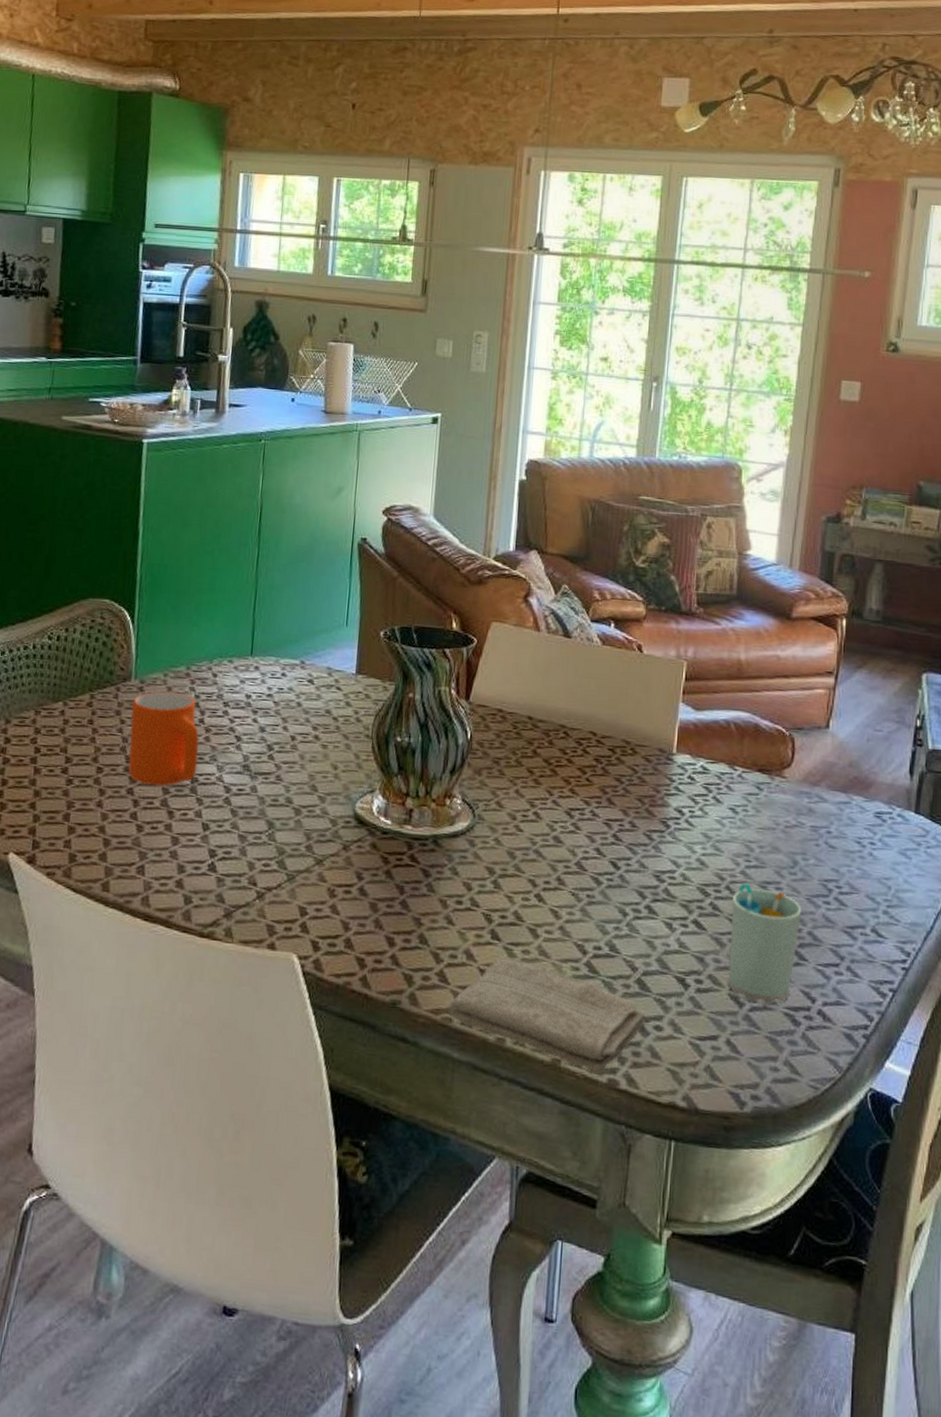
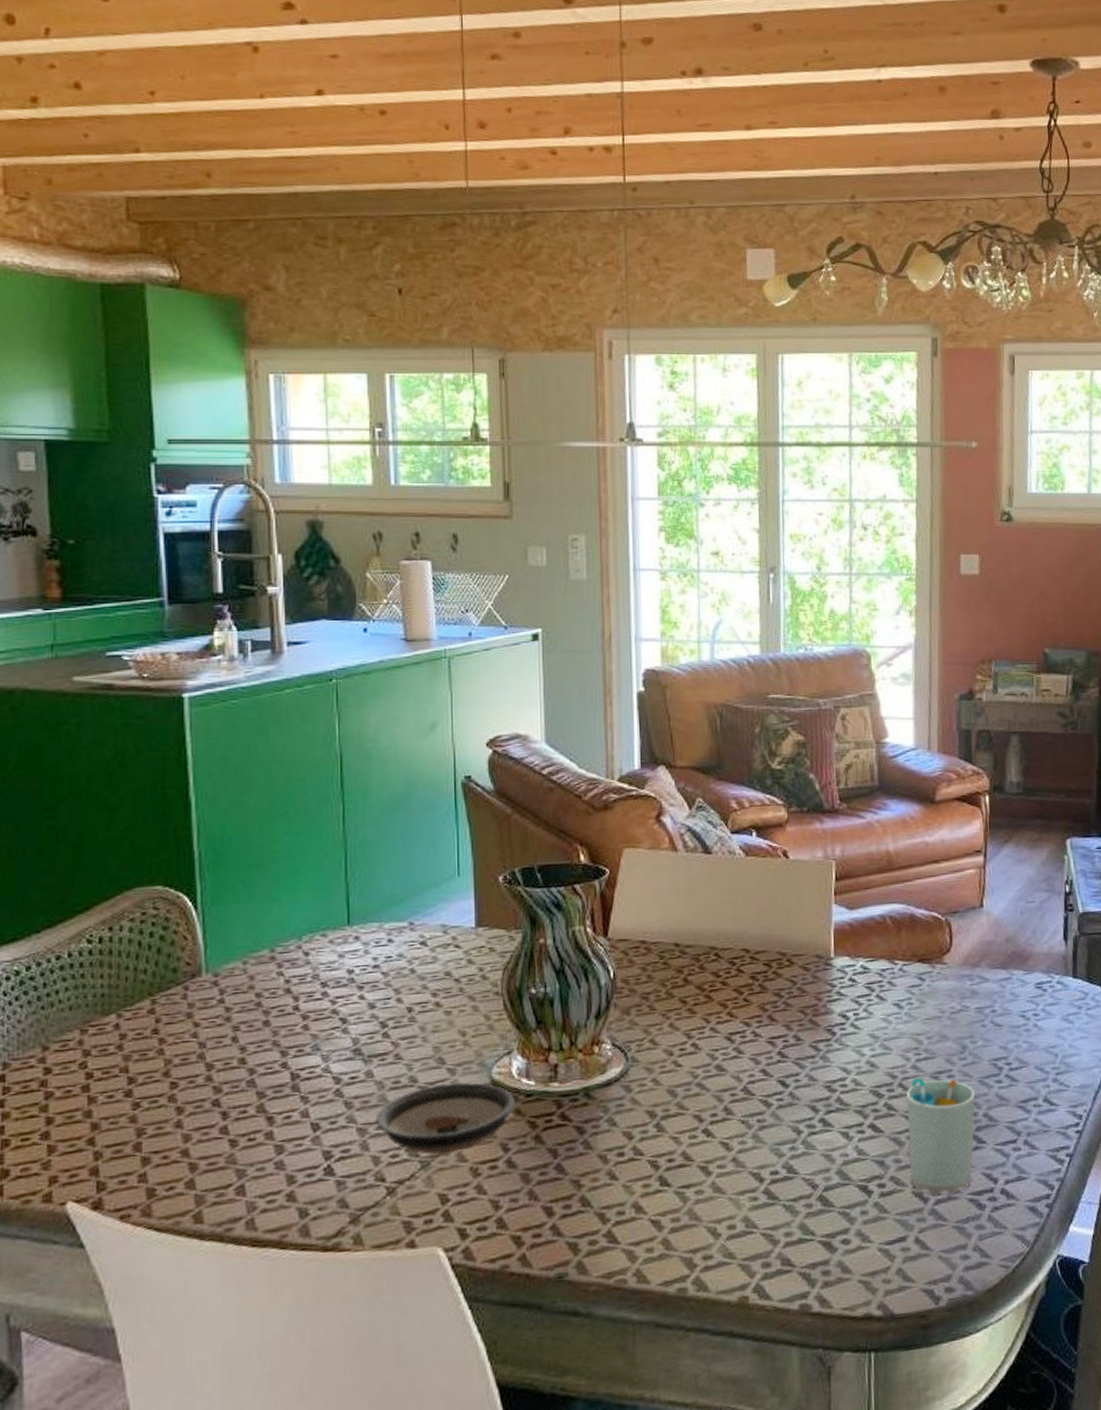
mug: present [128,691,199,786] -> none [206,980,297,1092]
saucer: none [254,808,372,872] -> present [375,1082,514,1154]
washcloth: present [448,957,645,1075] -> none [621,1201,832,1303]

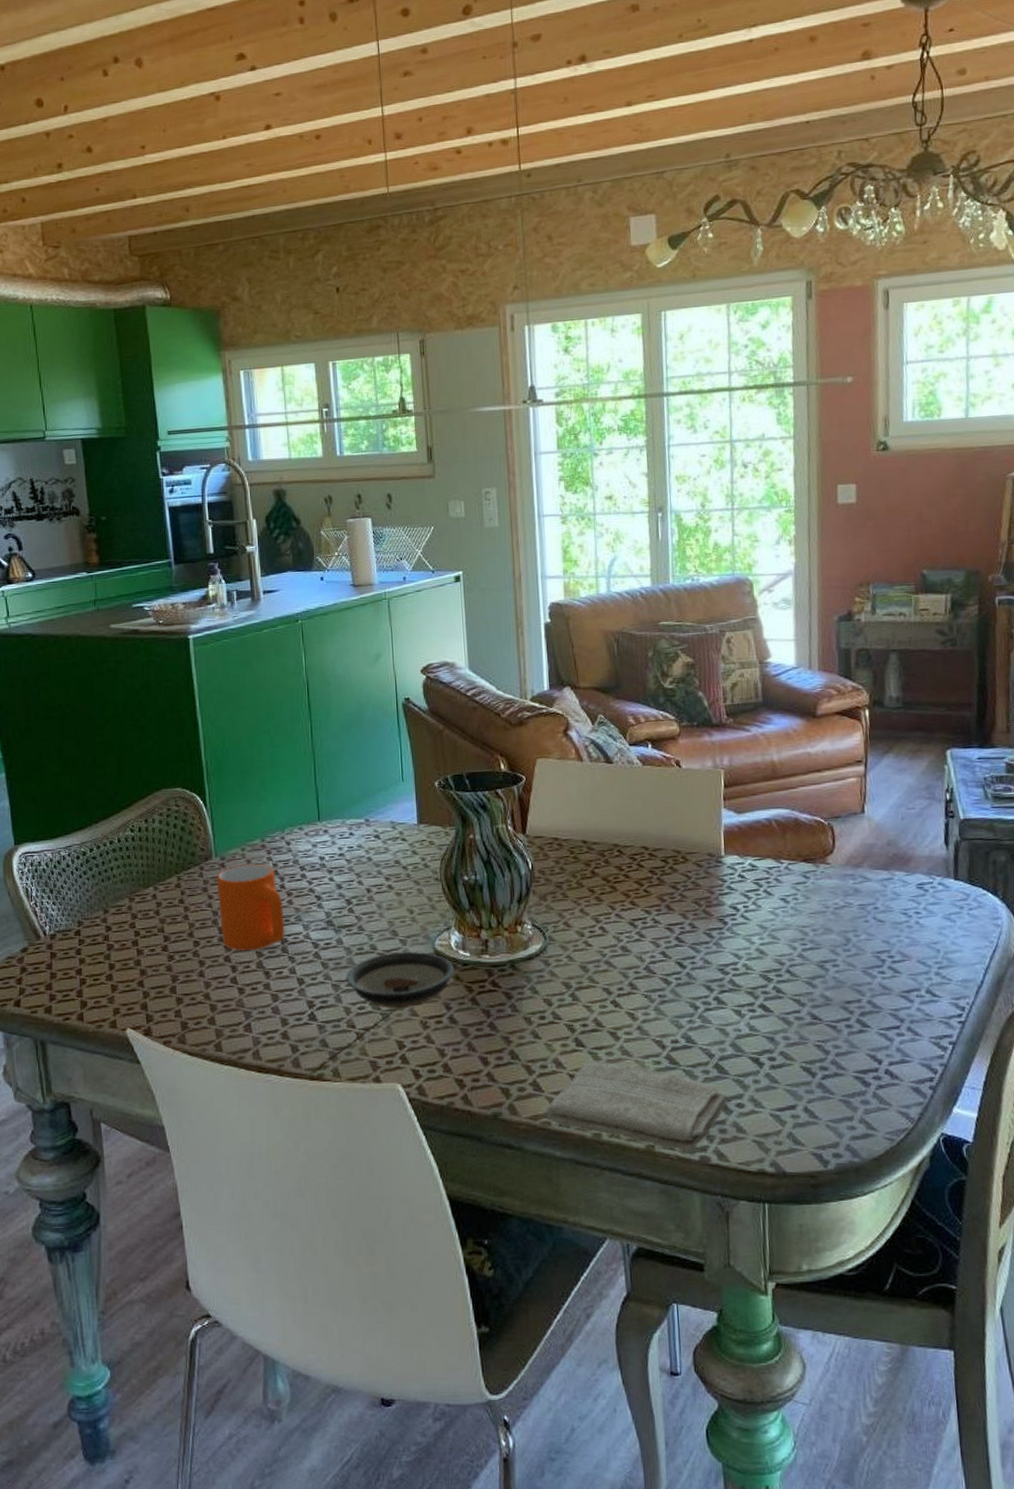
mug: none [206,980,297,1092] -> present [216,863,285,951]
washcloth: none [621,1201,832,1303] -> present [546,1060,727,1154]
cup: present [907,1078,976,1195] -> none [794,966,860,1072]

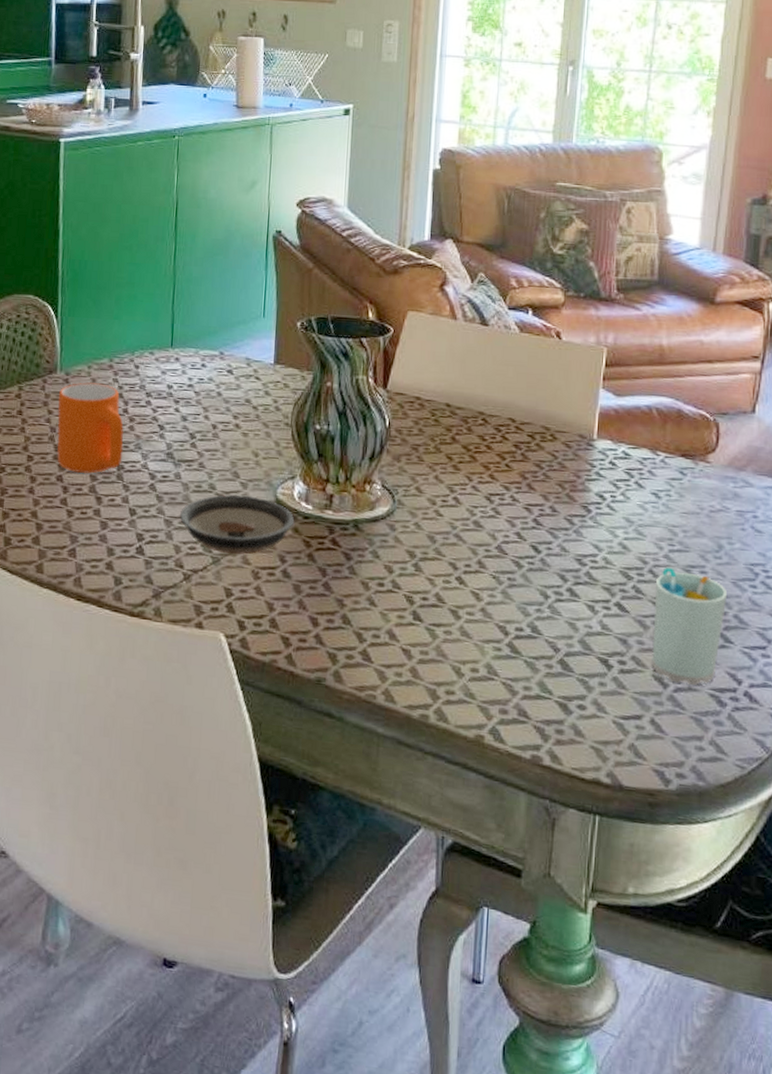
washcloth: present [546,1060,727,1154] -> none [372,637,568,751]
cup: none [794,966,860,1072] -> present [651,568,728,686]

